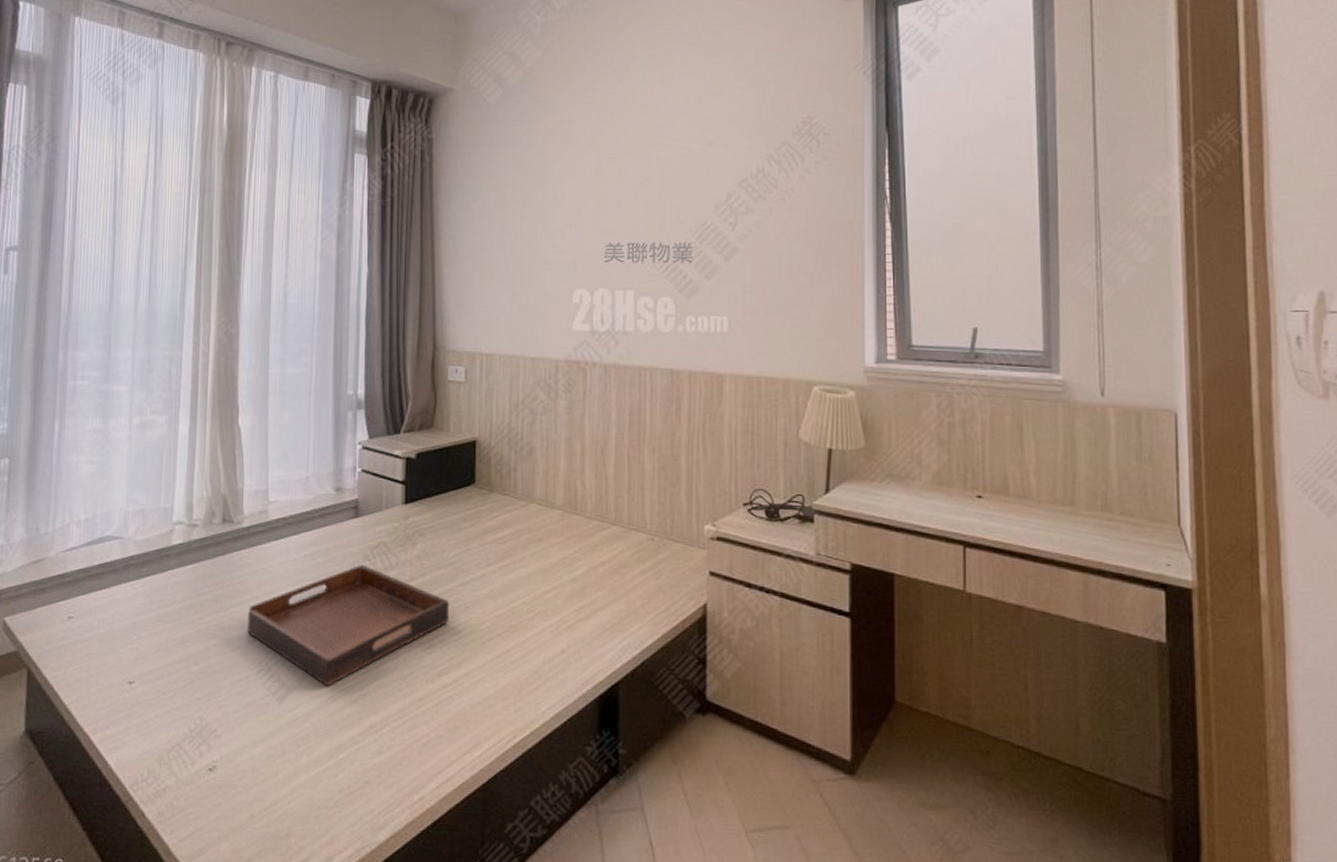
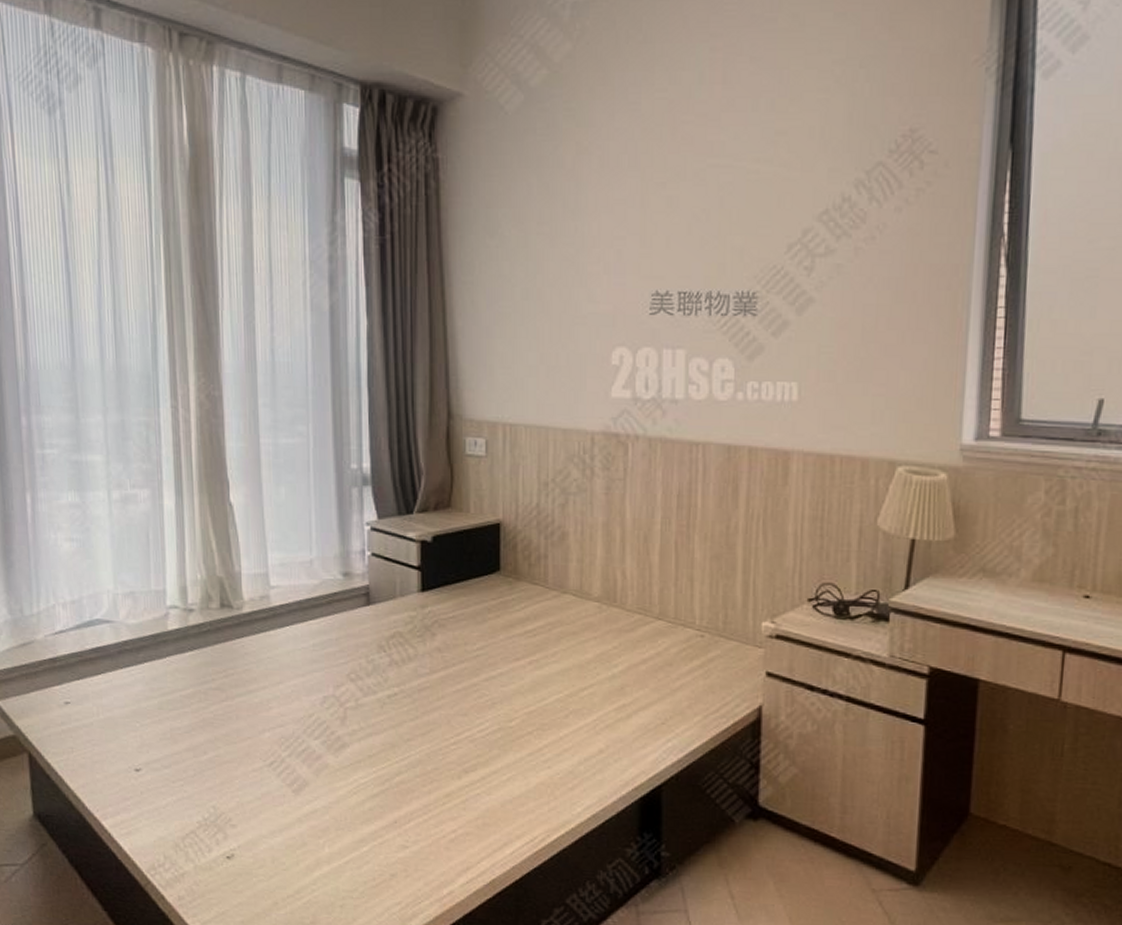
serving tray: present [246,564,450,687] -> none [255,655,475,780]

